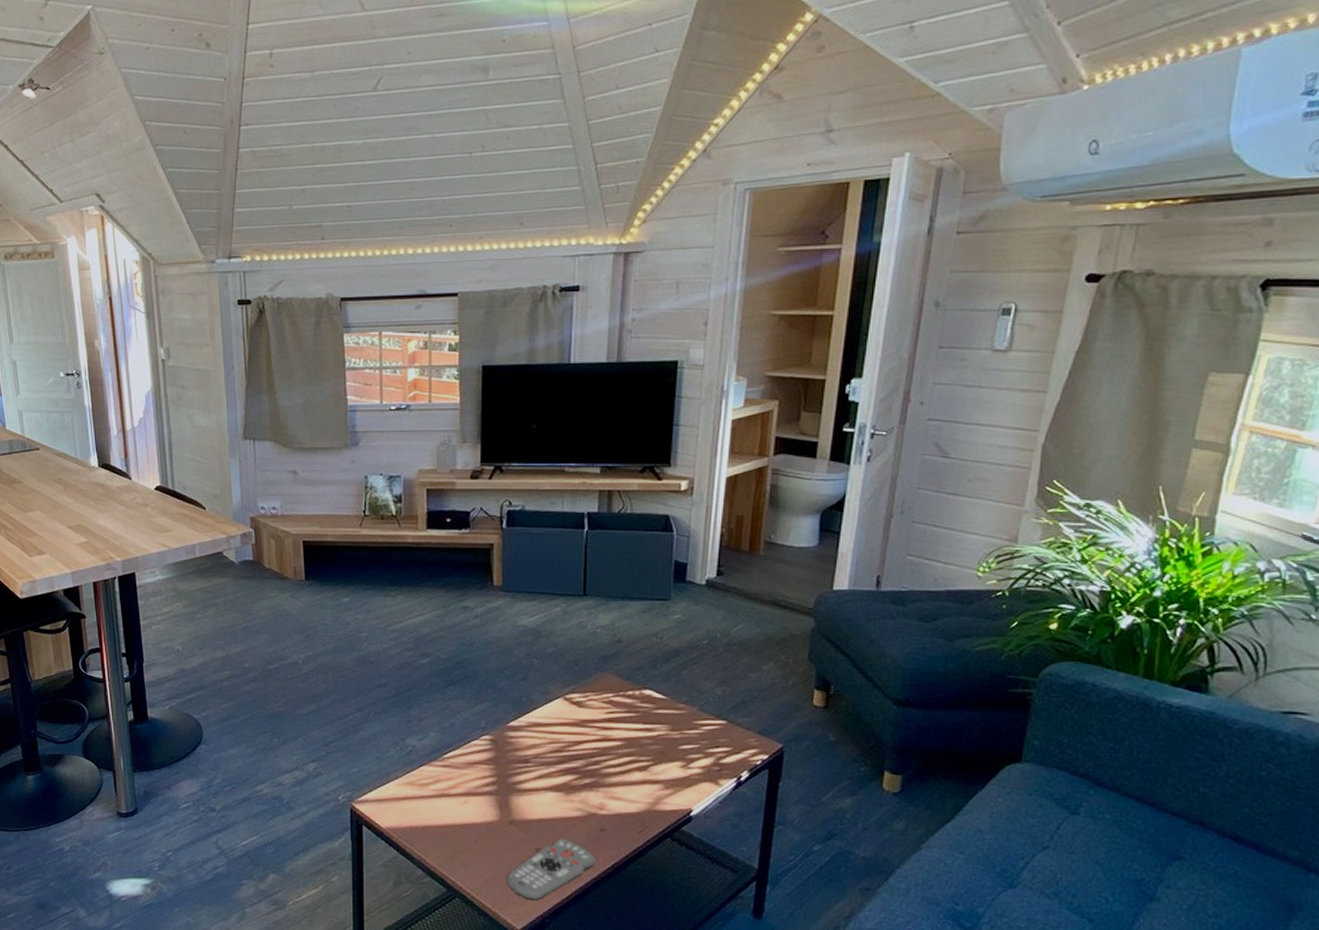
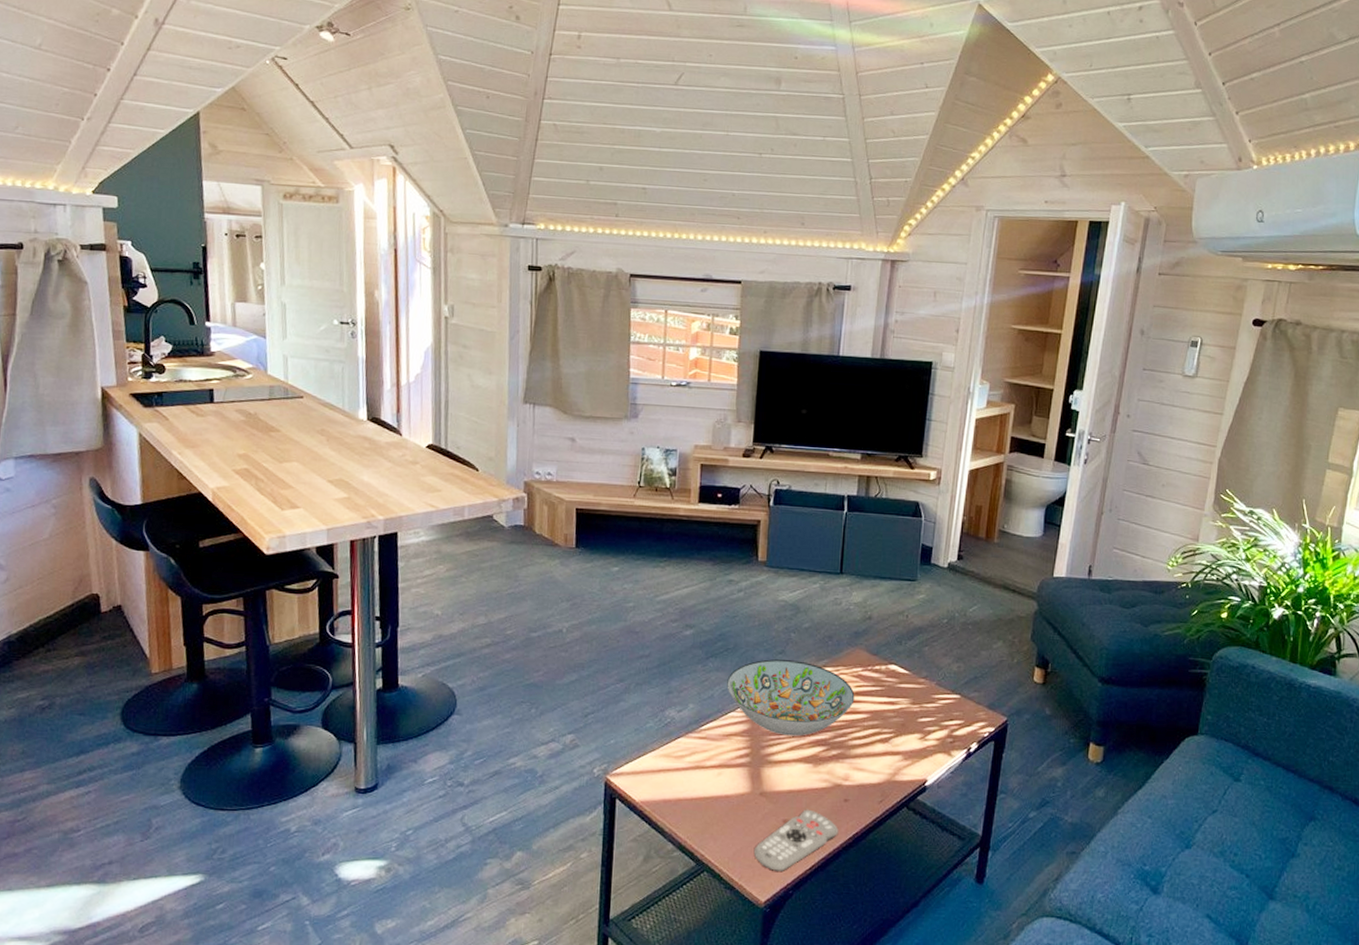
decorative bowl: none [468,686,607,765] -> present [727,659,855,736]

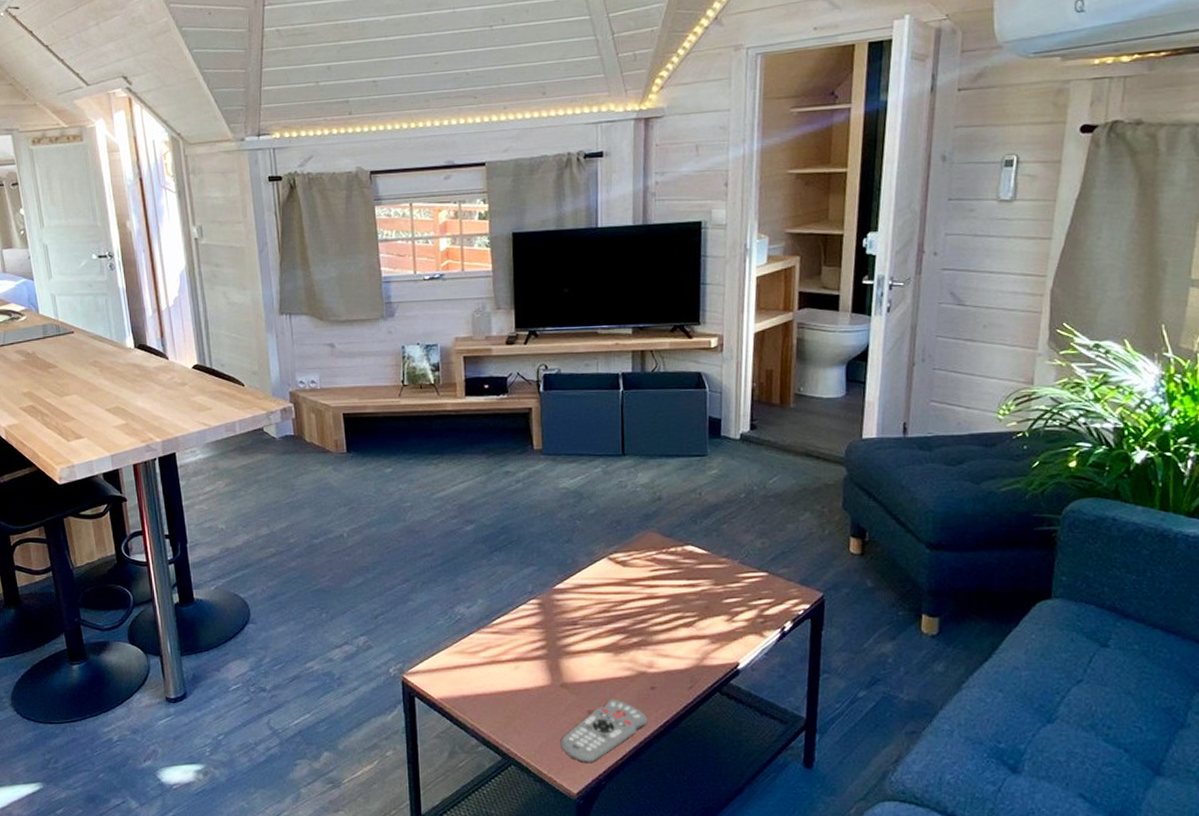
decorative bowl: present [727,659,855,736] -> none [514,548,651,626]

